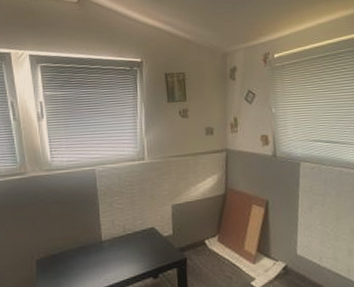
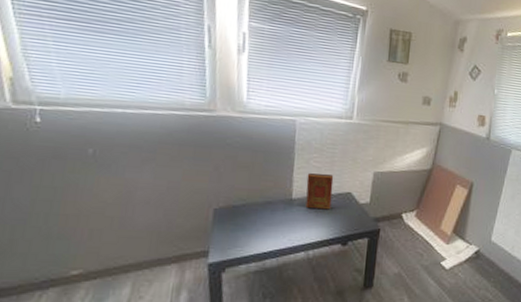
book: none [112,214,138,248] -> present [305,173,334,210]

